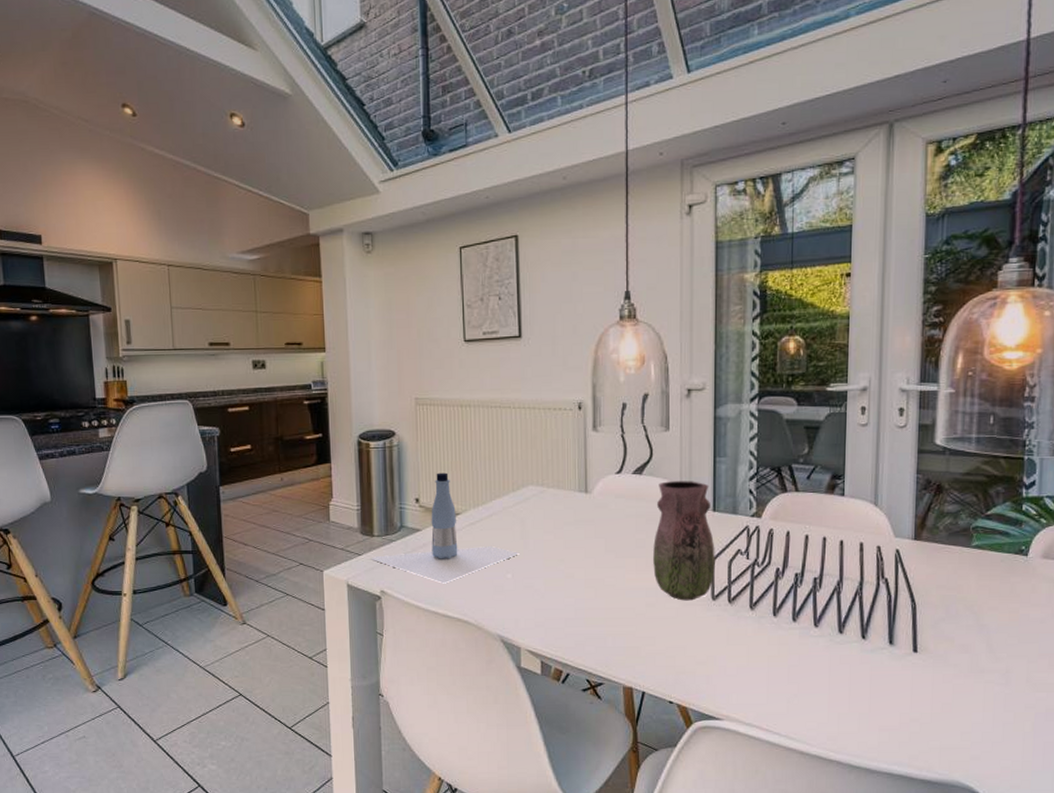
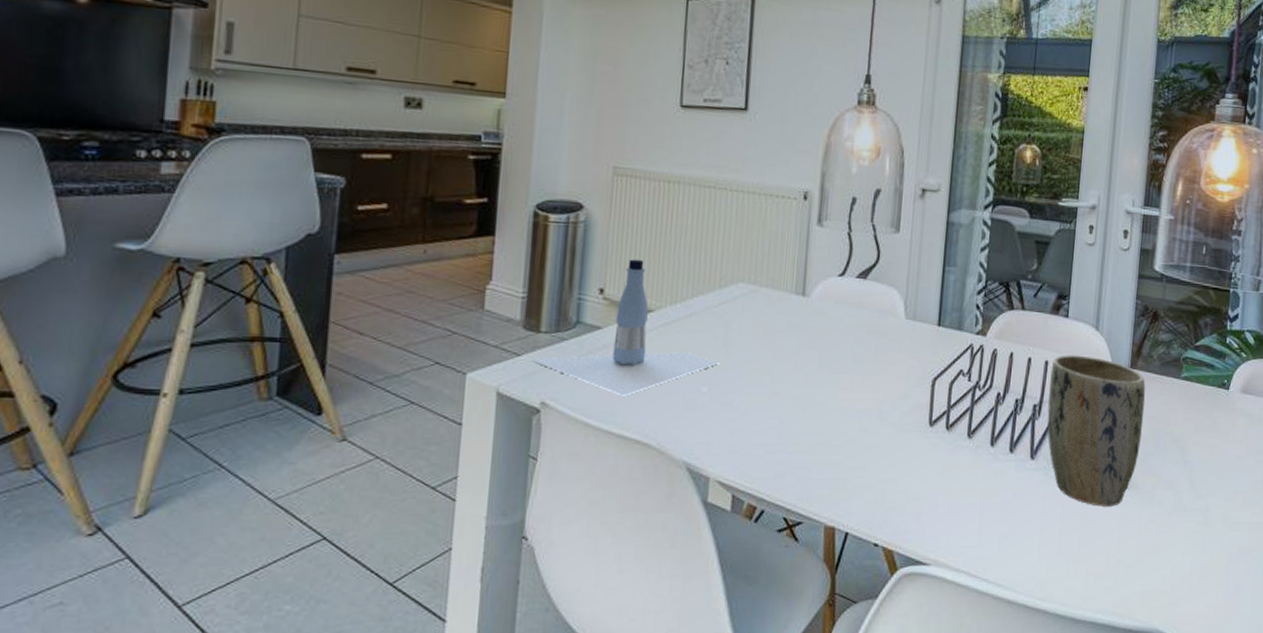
vase: present [653,481,715,601] -> none [869,289,937,426]
plant pot: none [828,530,933,669] -> present [1047,355,1146,507]

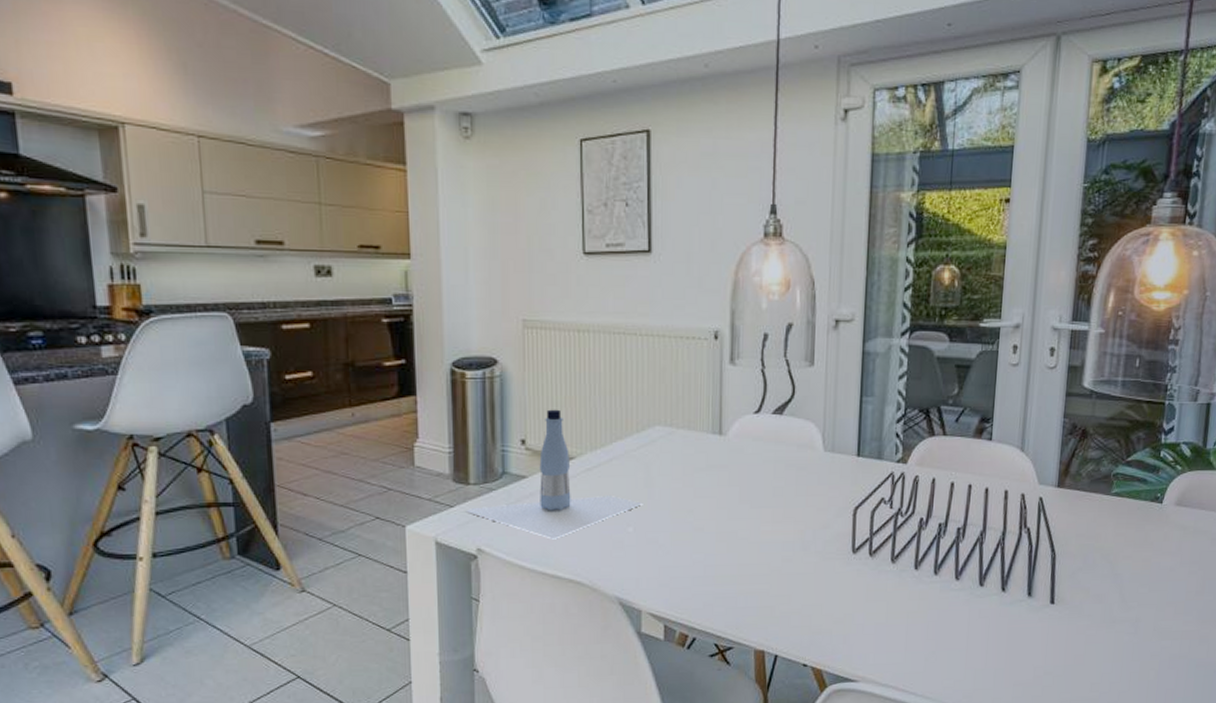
plant pot: present [1047,355,1146,507] -> none [971,477,1074,622]

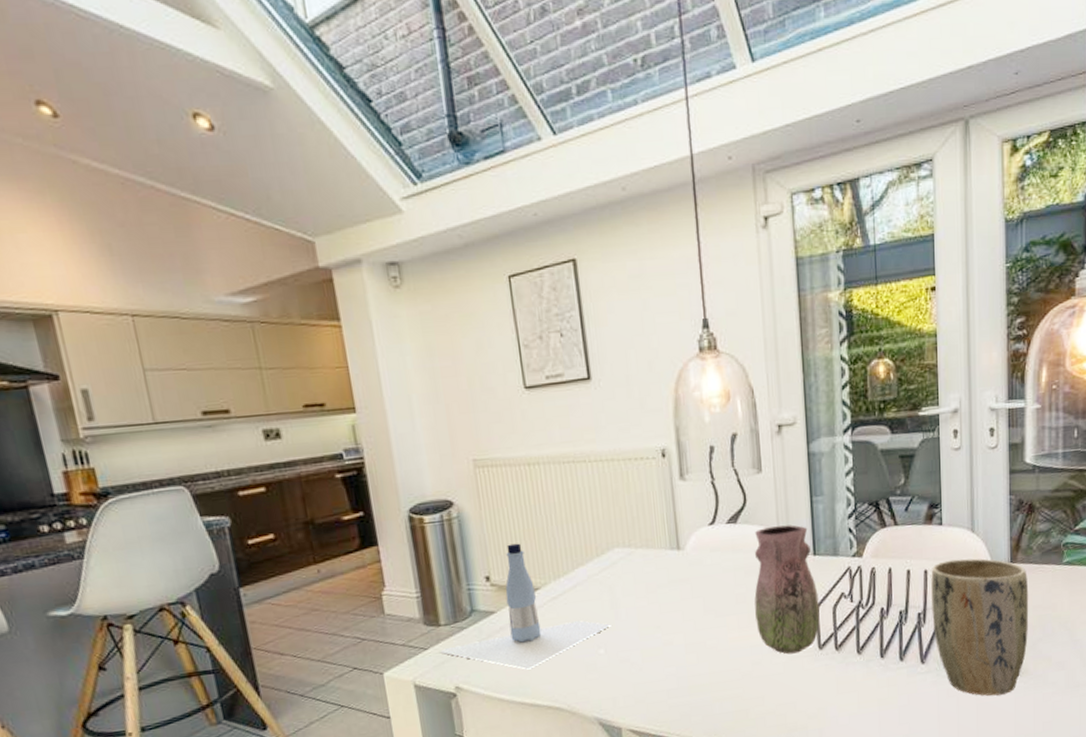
vase: none [791,422,858,555] -> present [754,524,820,655]
plant pot: none [971,477,1074,622] -> present [931,558,1029,696]

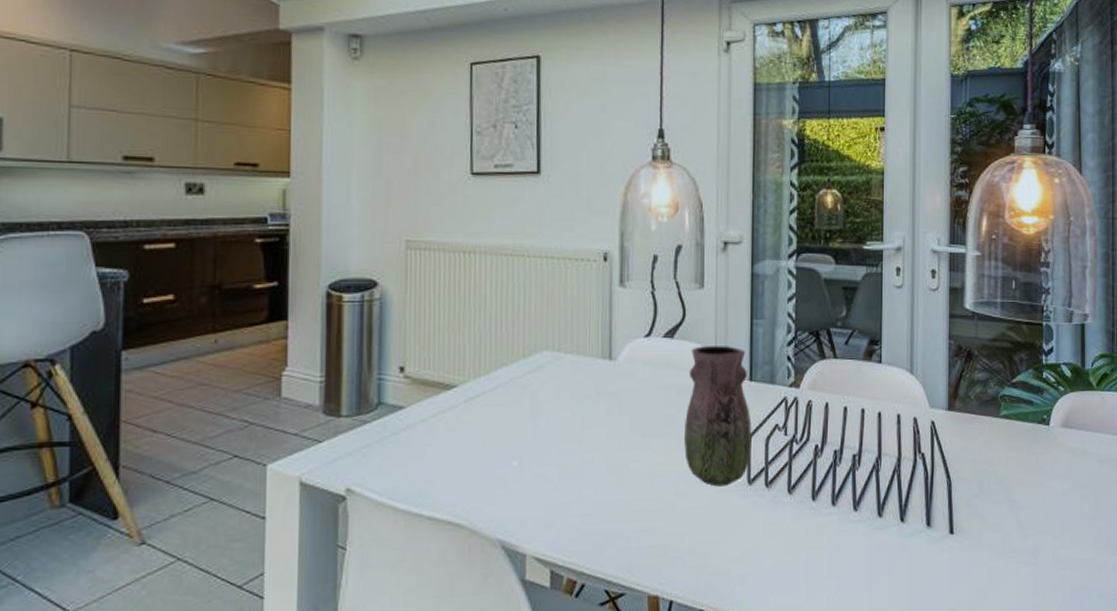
bottle: present [440,543,610,670] -> none [335,334,528,477]
plant pot: present [931,558,1029,696] -> none [867,400,966,555]

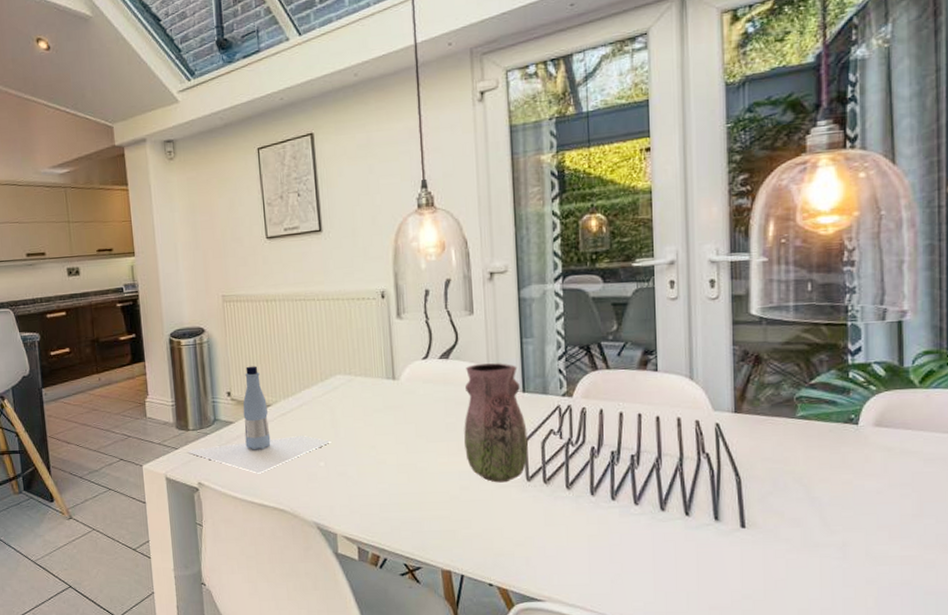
bottle: none [335,334,528,477] -> present [187,366,330,474]

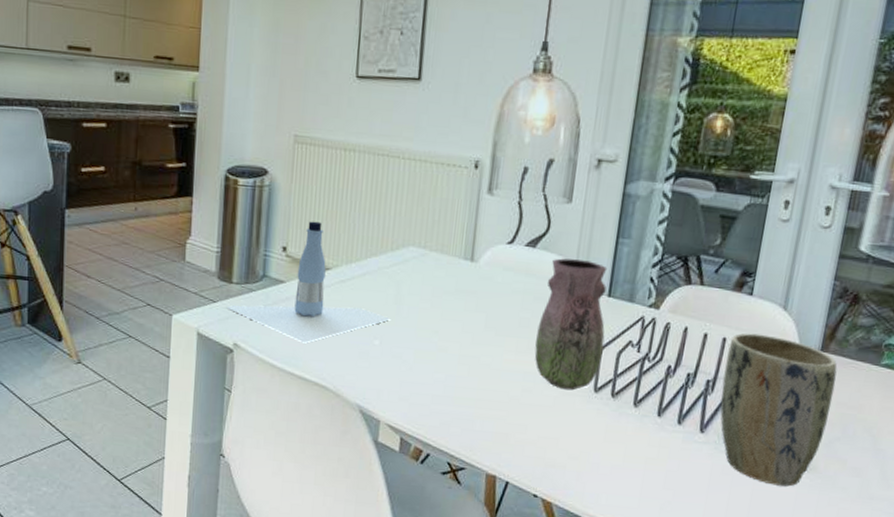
plant pot: none [645,405,757,546] -> present [720,333,837,487]

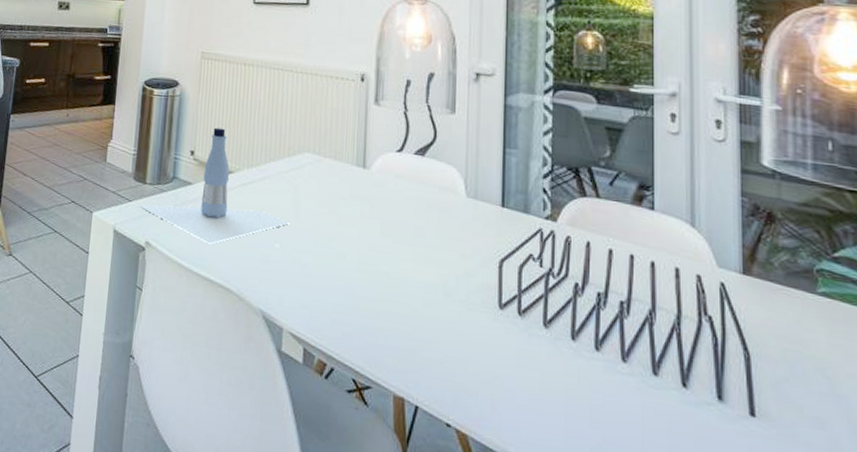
vase: present [534,258,608,391] -> none [433,167,504,306]
plant pot: present [720,333,837,487] -> none [638,250,769,436]

